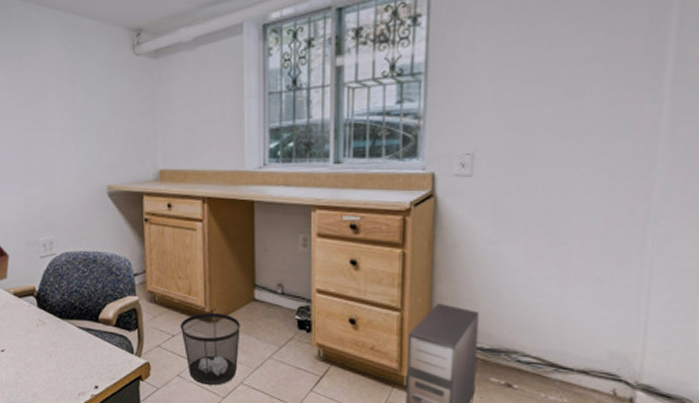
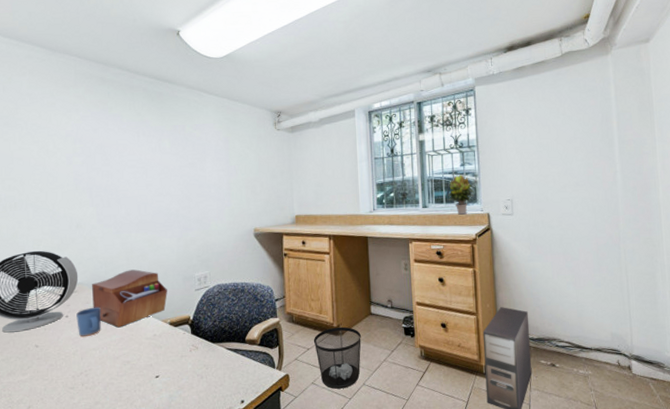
potted plant: none [372,115,414,174] -> present [448,174,474,215]

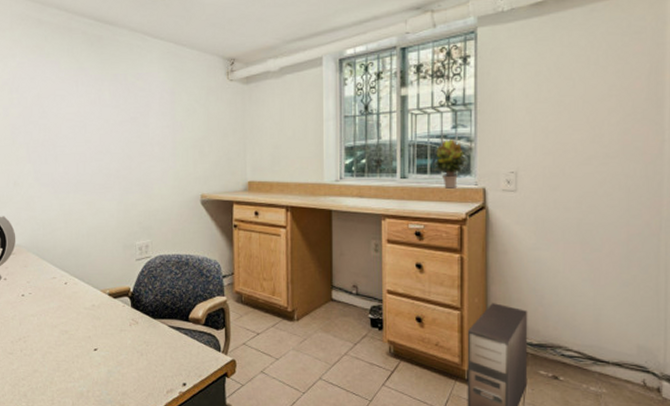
mug: present [76,307,101,336] -> none [14,271,39,301]
sewing box: present [92,269,167,328] -> none [30,234,107,295]
waste bin: present [313,326,361,389] -> none [264,312,319,381]

